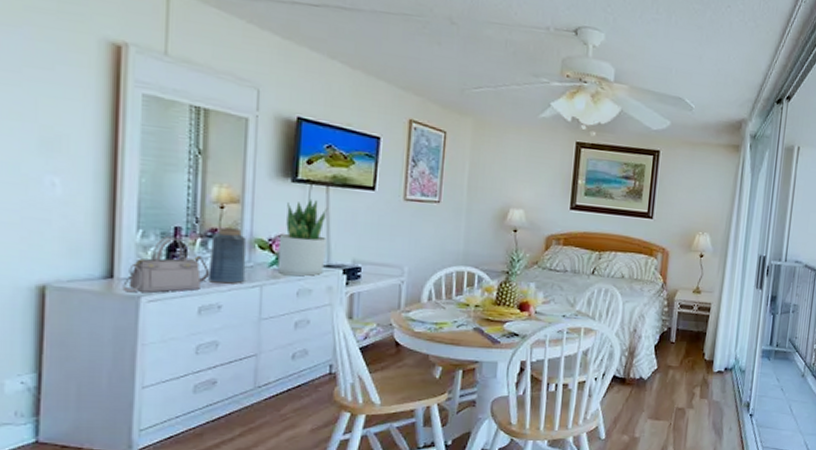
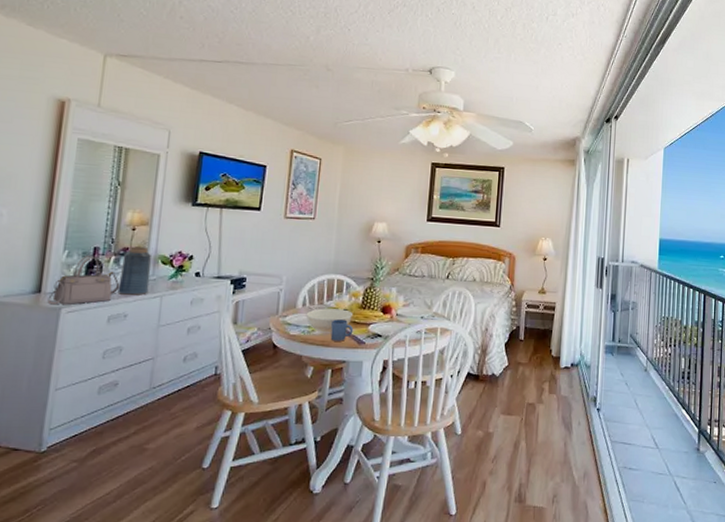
planter: present [277,198,328,277] -> none [176,219,221,288]
bowl: none [432,303,485,331] -> present [306,308,352,333]
mug: none [460,316,487,340] -> present [330,319,354,342]

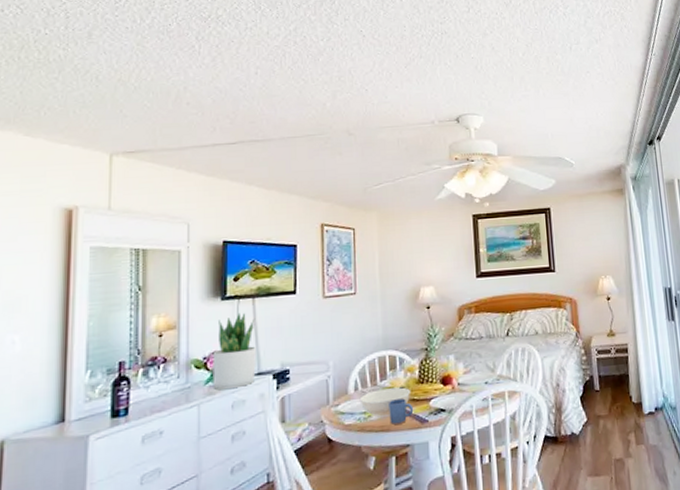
handbag: present [47,256,120,305] -> none [73,372,152,434]
vase: present [118,246,151,296] -> none [150,353,184,411]
planter: none [176,219,221,288] -> present [212,312,256,391]

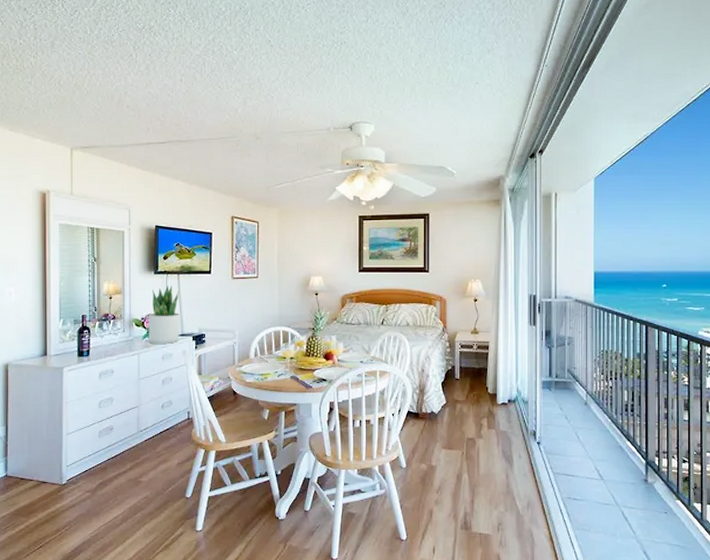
bowl: present [359,387,410,418] -> none [258,358,298,380]
mug: present [387,398,414,425] -> none [280,367,301,386]

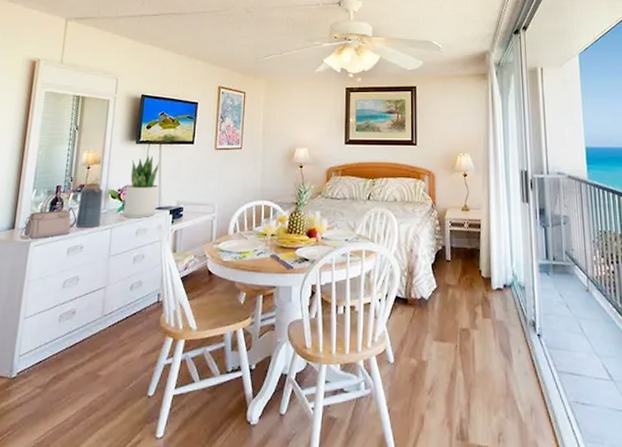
handbag: none [52,323,105,365] -> present [19,194,77,240]
vase: none [104,313,128,355] -> present [75,183,103,229]

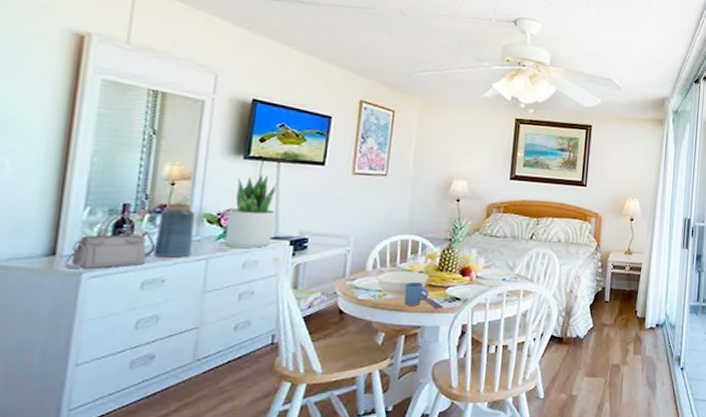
bowl: none [237,234,280,259] -> present [376,271,428,297]
mug: none [260,244,282,267] -> present [404,282,430,306]

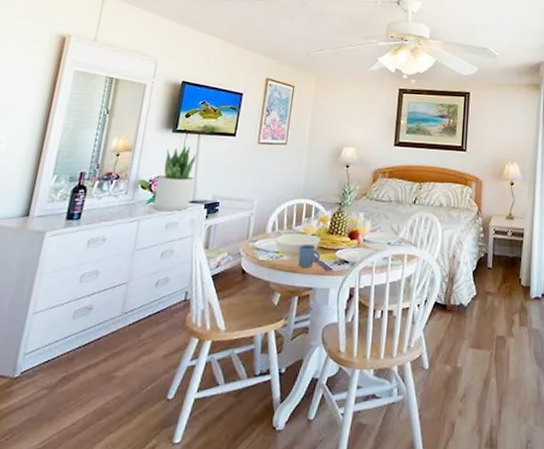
handbag: present [64,213,156,270] -> none [34,180,101,229]
vase: present [153,203,195,259] -> none [99,171,132,220]

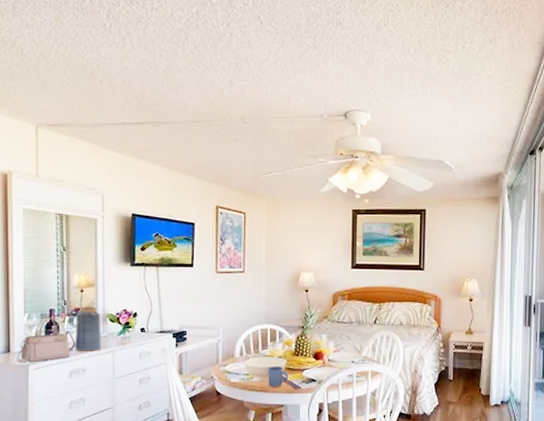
handbag: none [34,180,101,229] -> present [16,317,76,363]
vase: none [99,171,132,220] -> present [75,307,101,352]
planter: present [154,145,198,212] -> none [124,278,159,342]

